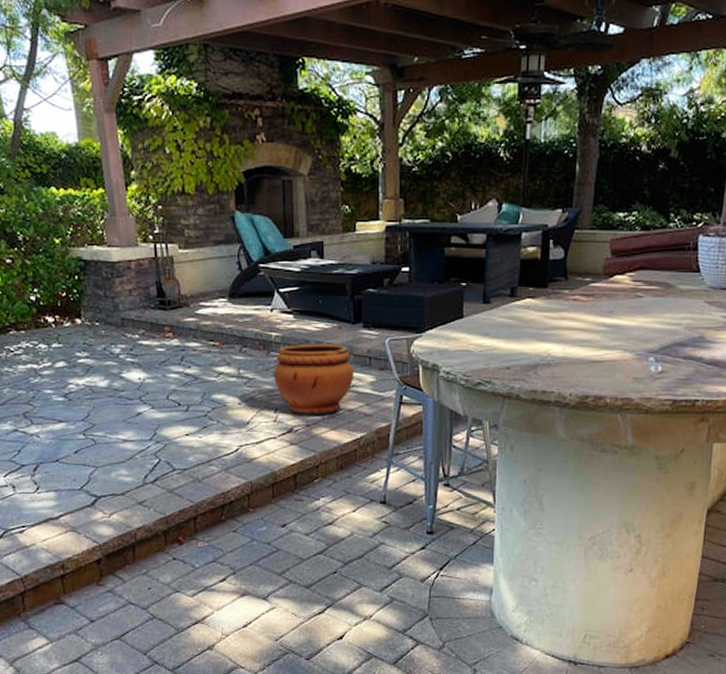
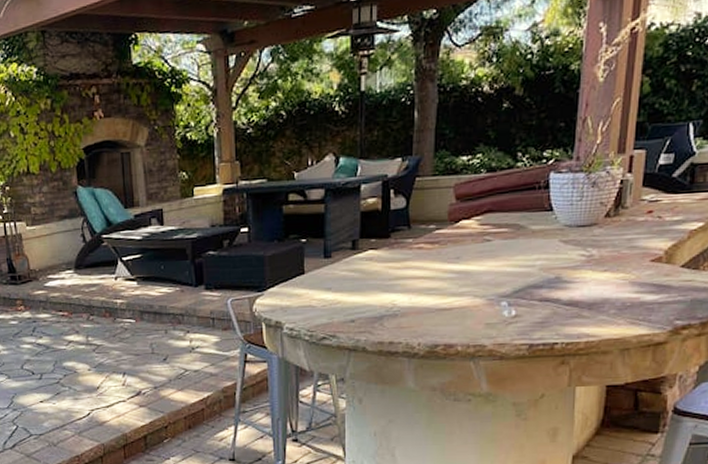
planter pot: present [274,344,355,415] -> none [120,307,199,377]

